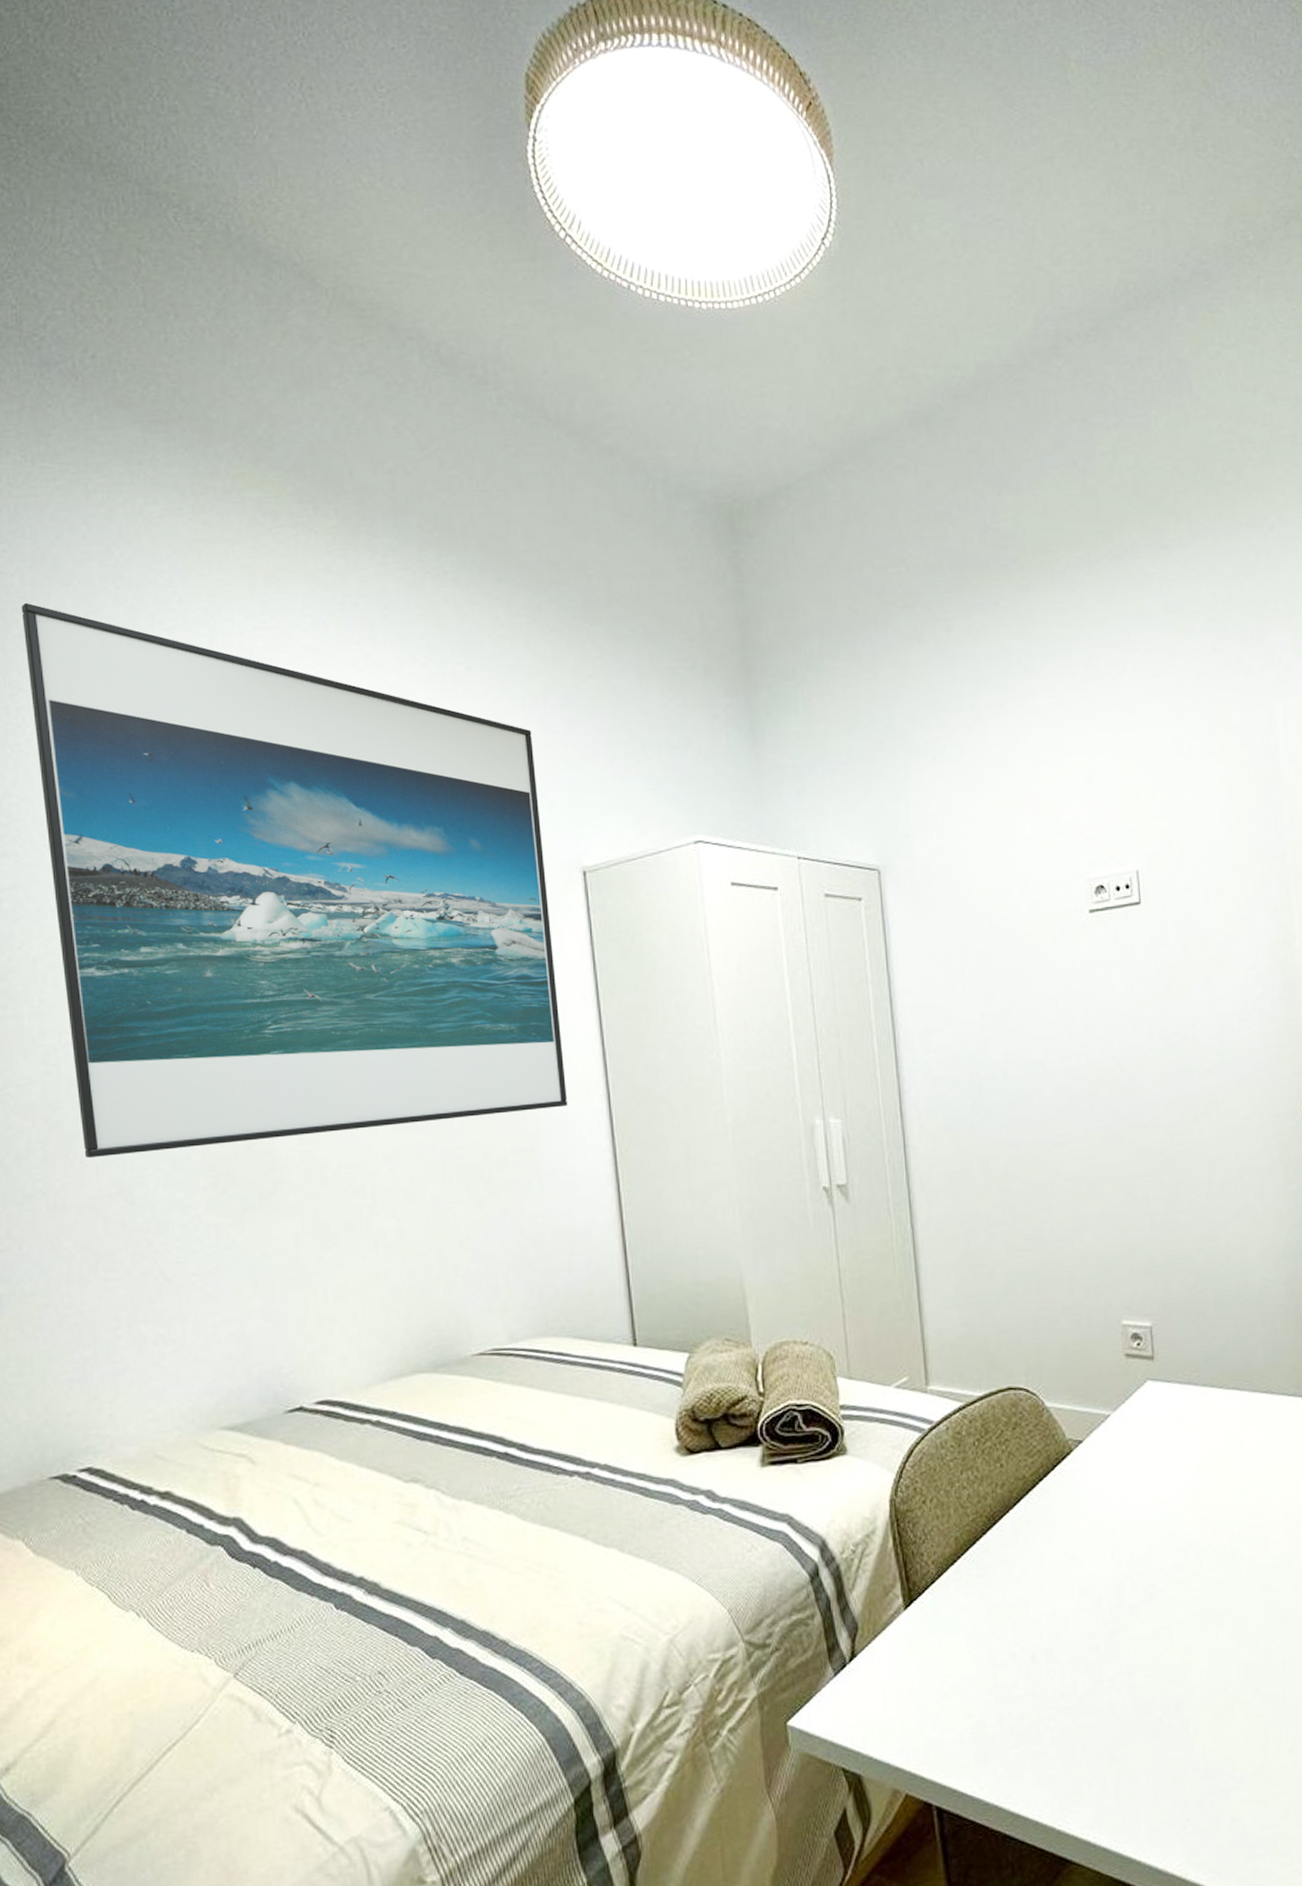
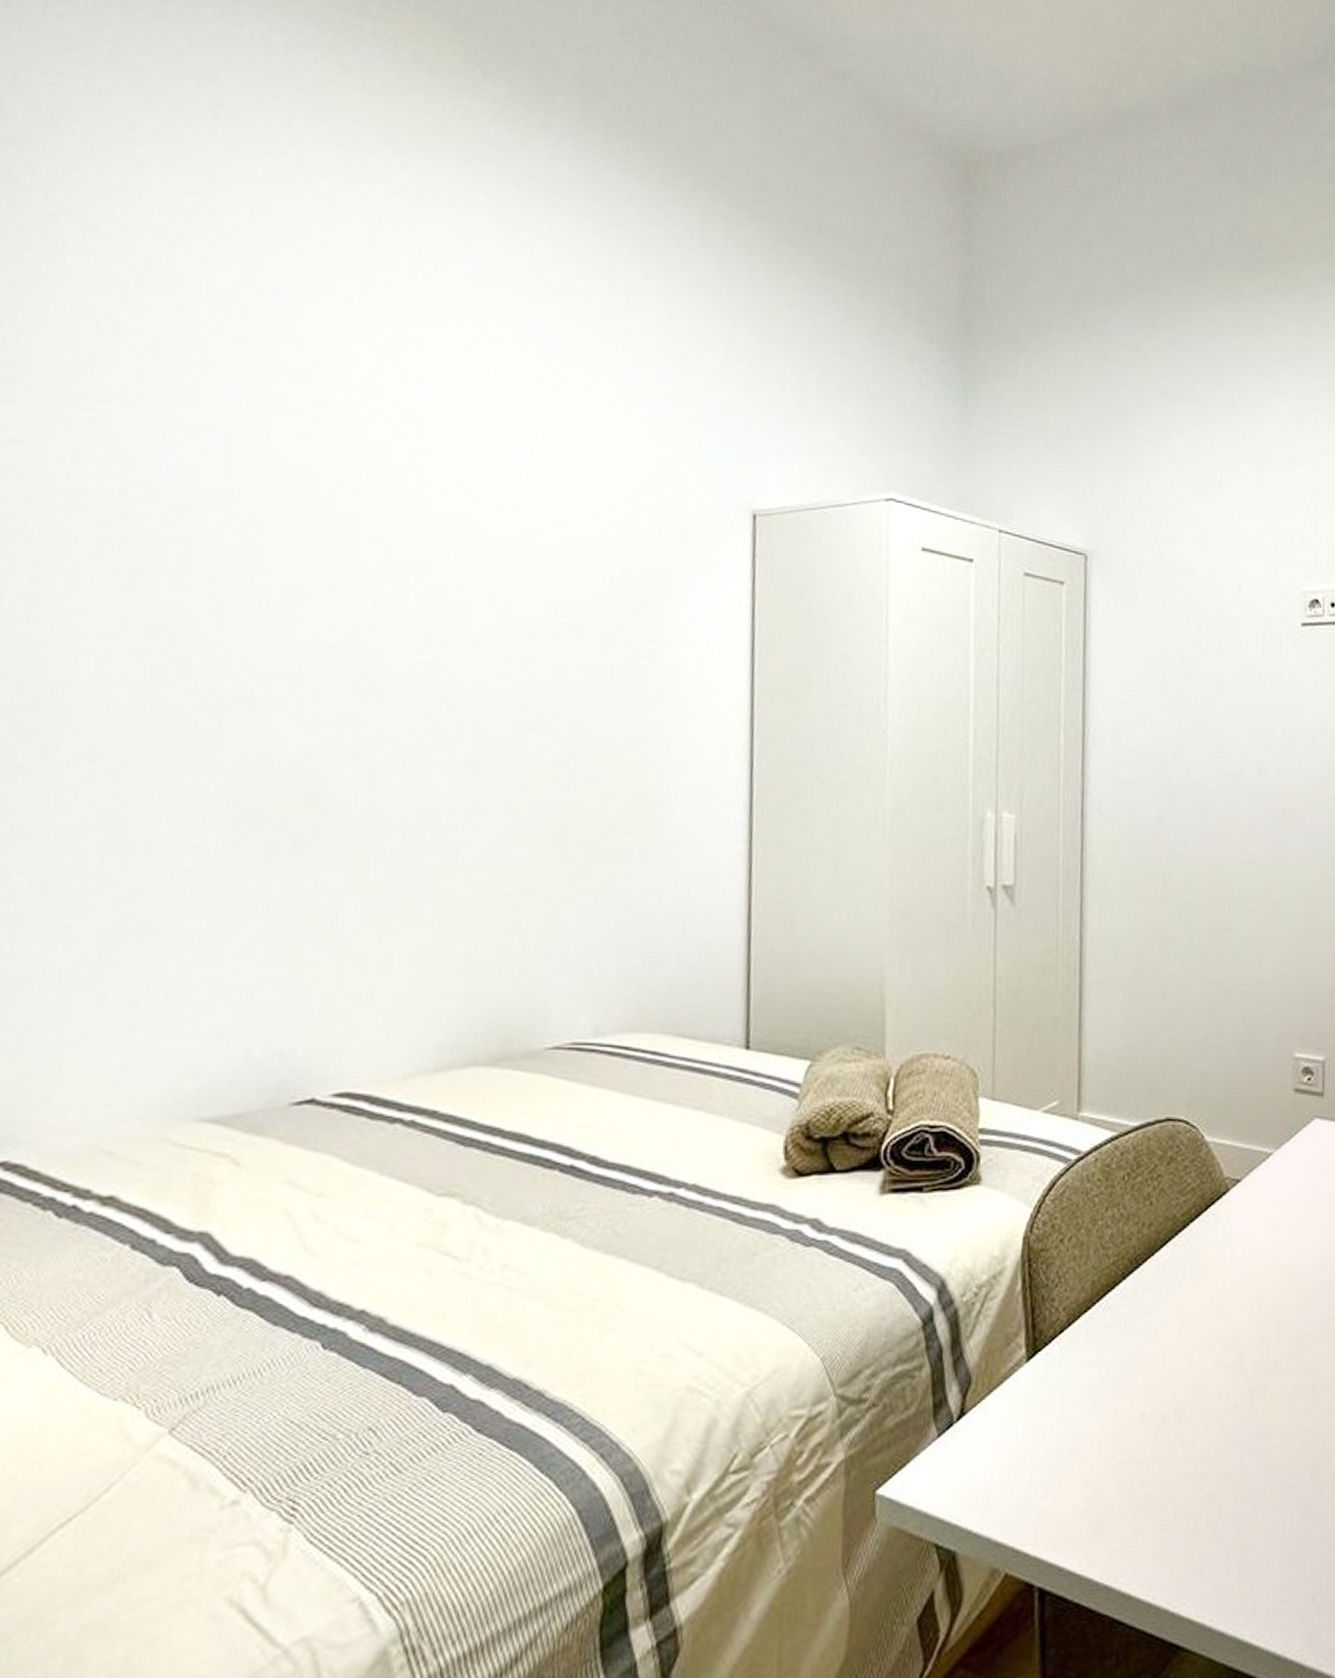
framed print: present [21,602,568,1159] -> none [62,112,712,778]

